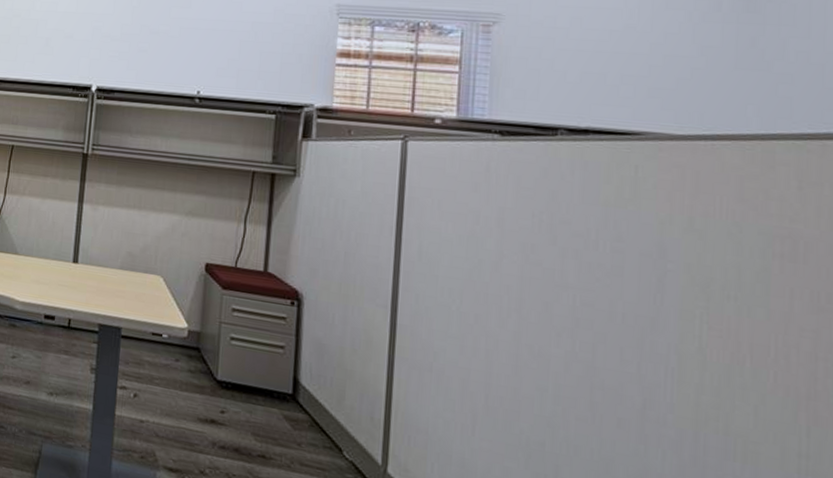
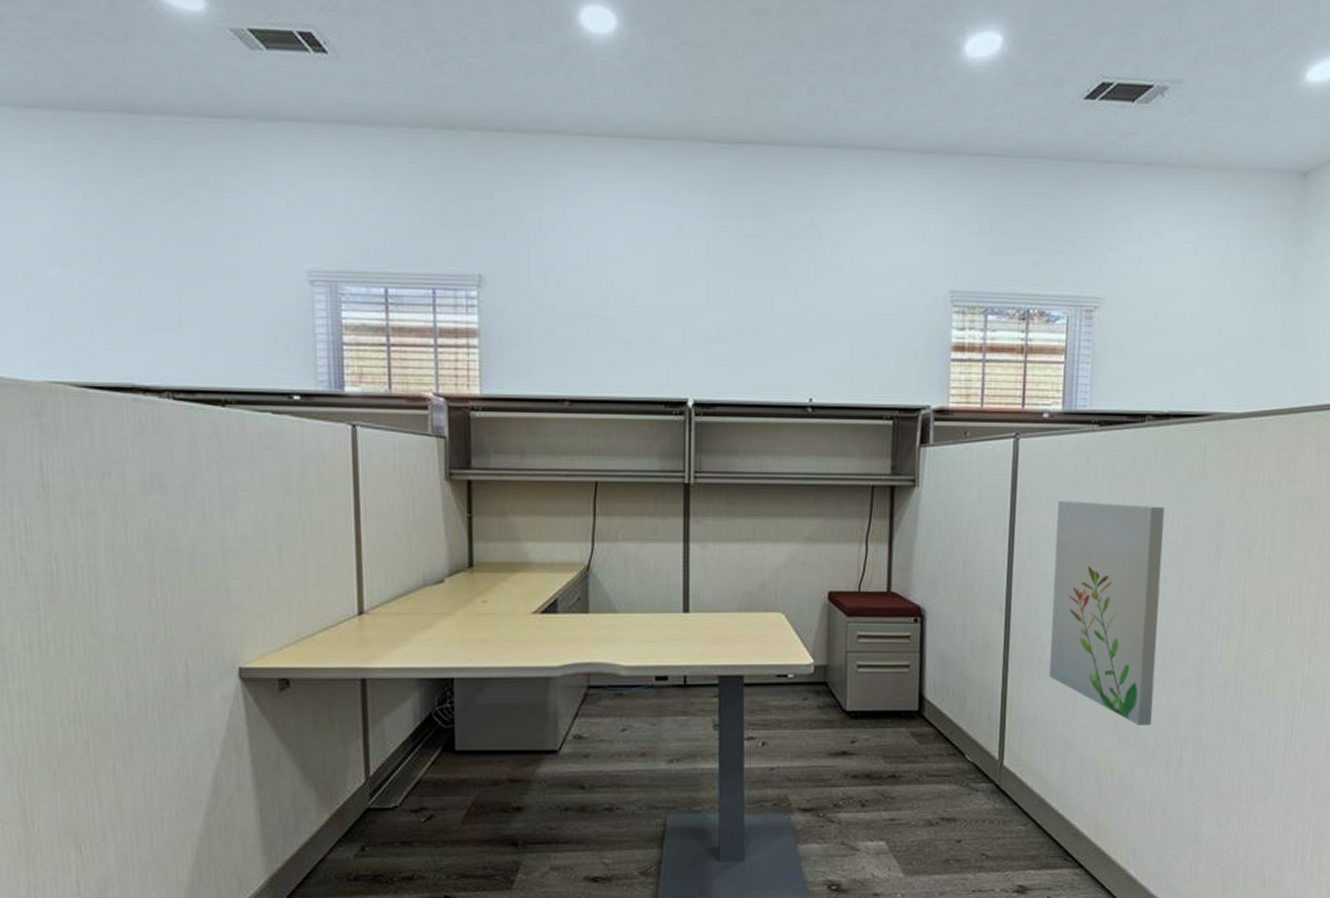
wall art: none [443,205,585,467] -> present [1049,500,1164,725]

